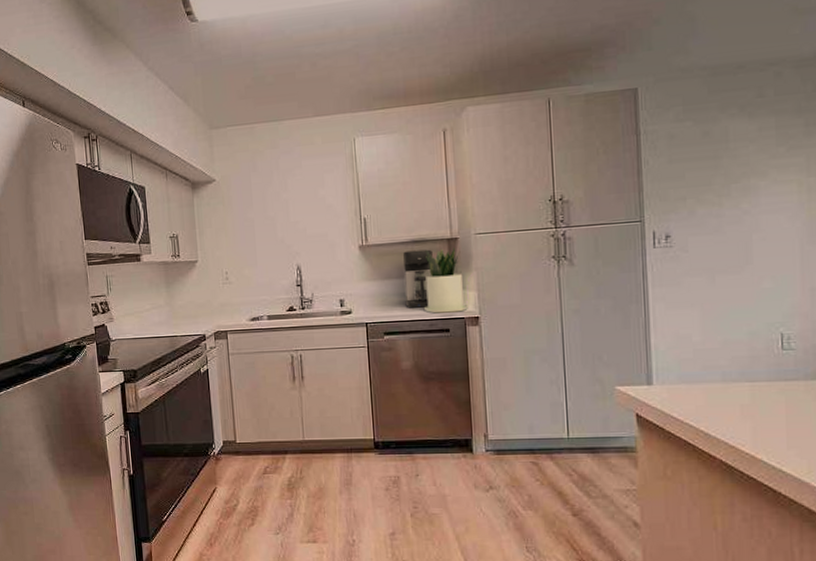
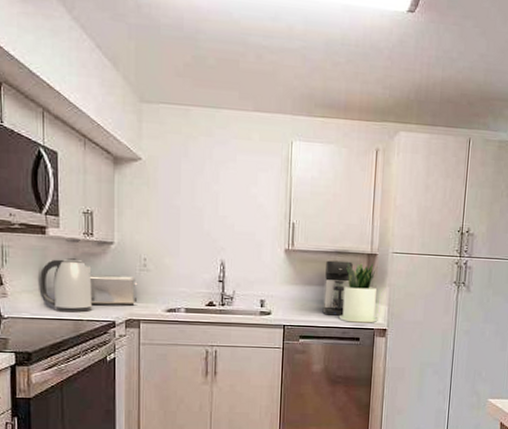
kettle: none [139,280,184,331] -> present [40,258,92,313]
toaster: none [179,290,223,321] -> present [89,274,138,306]

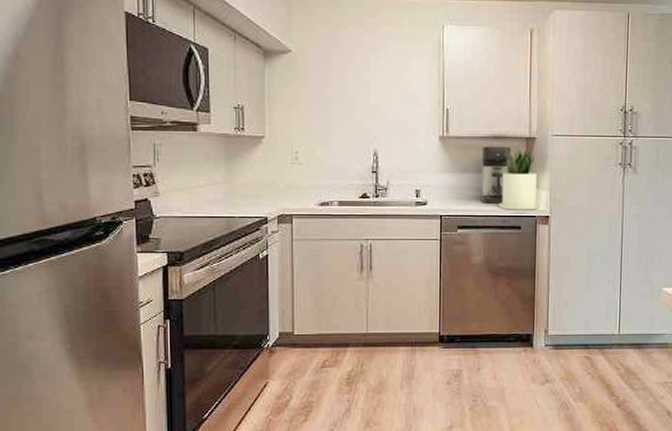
kettle: present [40,258,92,313] -> none [192,154,244,210]
toaster: present [89,274,138,306] -> none [240,170,290,202]

